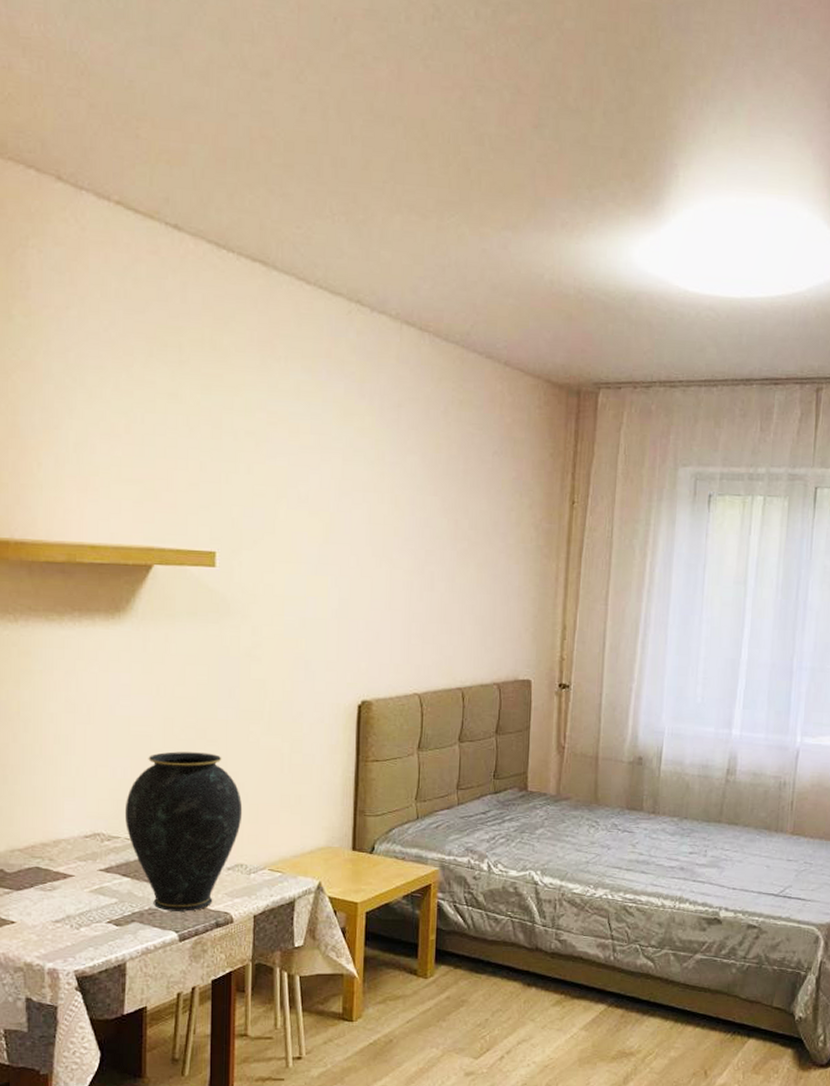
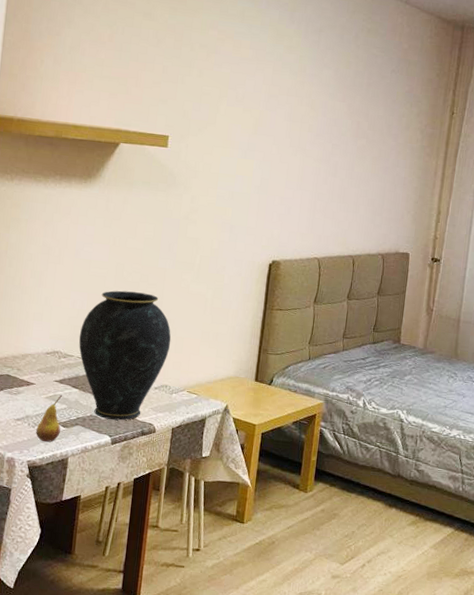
fruit: none [81,887,113,946] -> present [36,395,62,443]

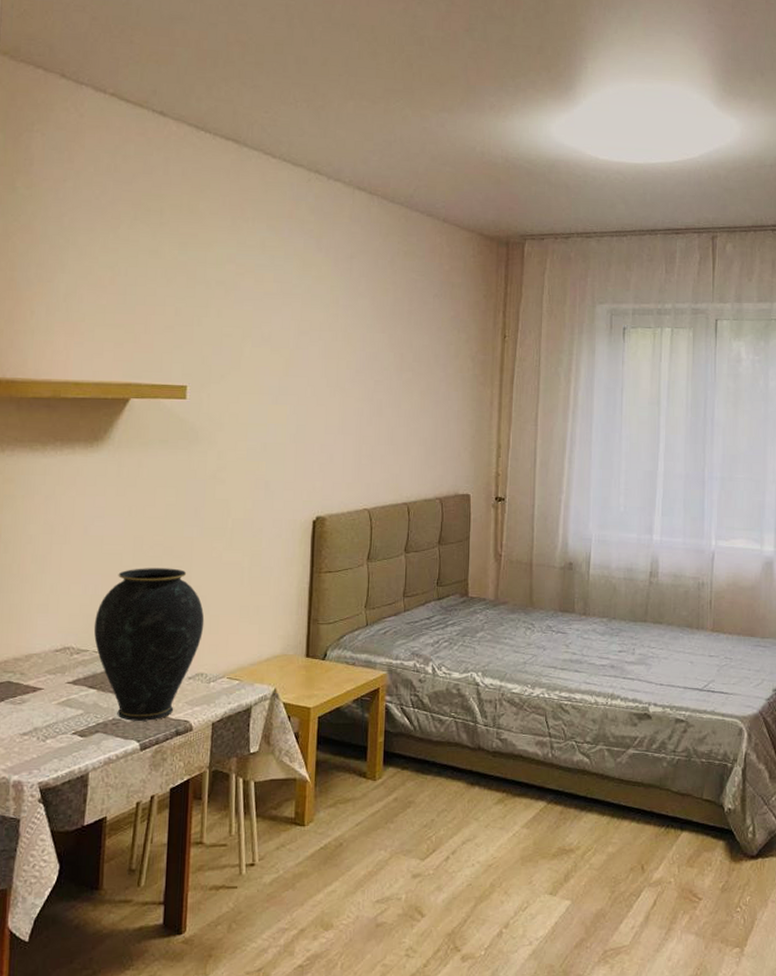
fruit: present [36,395,62,443] -> none [47,699,77,758]

